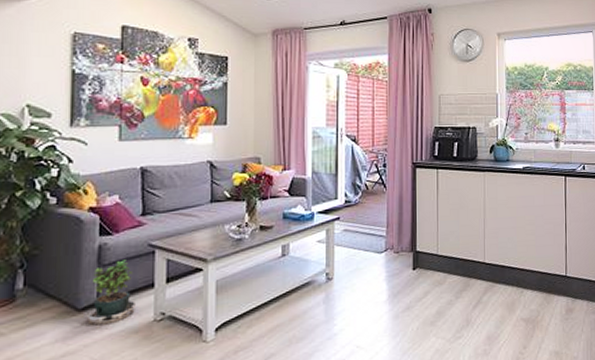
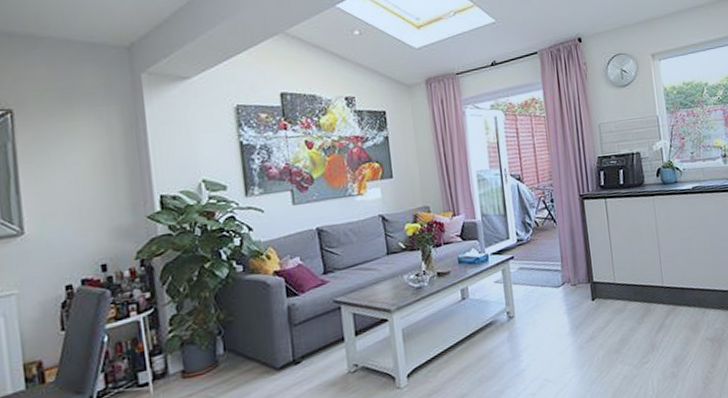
potted plant: present [86,260,135,329] -> none [284,317,330,385]

